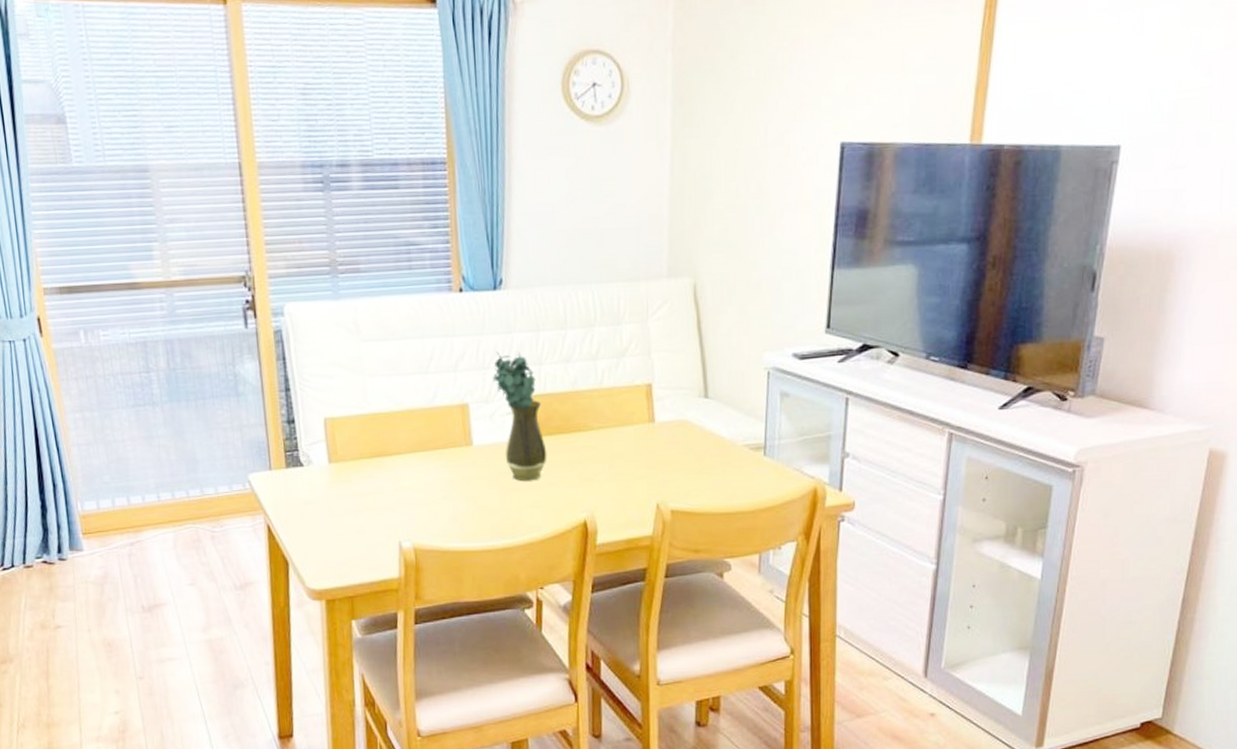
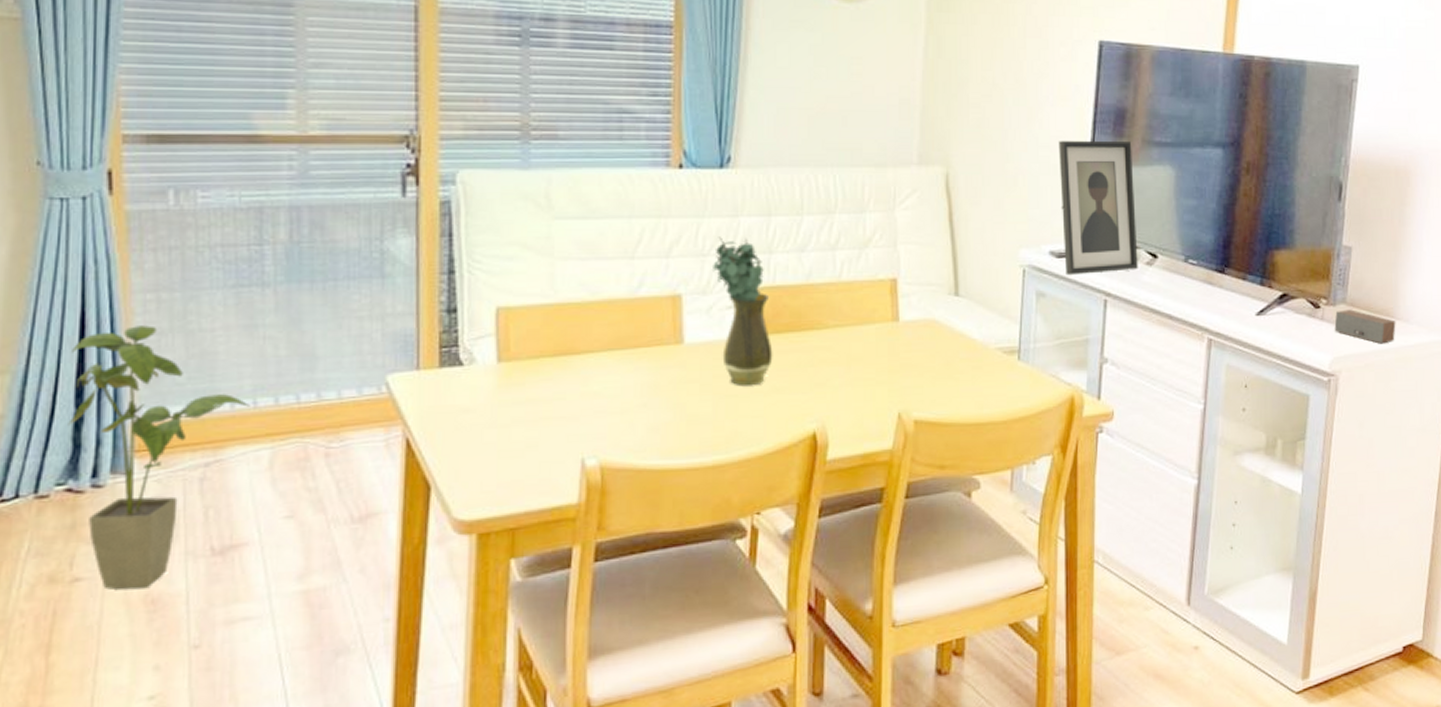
house plant: none [32,438,156,635] -> present [68,325,251,590]
picture frame: none [800,242,879,376] -> present [1058,140,1138,276]
speaker: none [1081,401,1149,435] -> present [1334,309,1396,344]

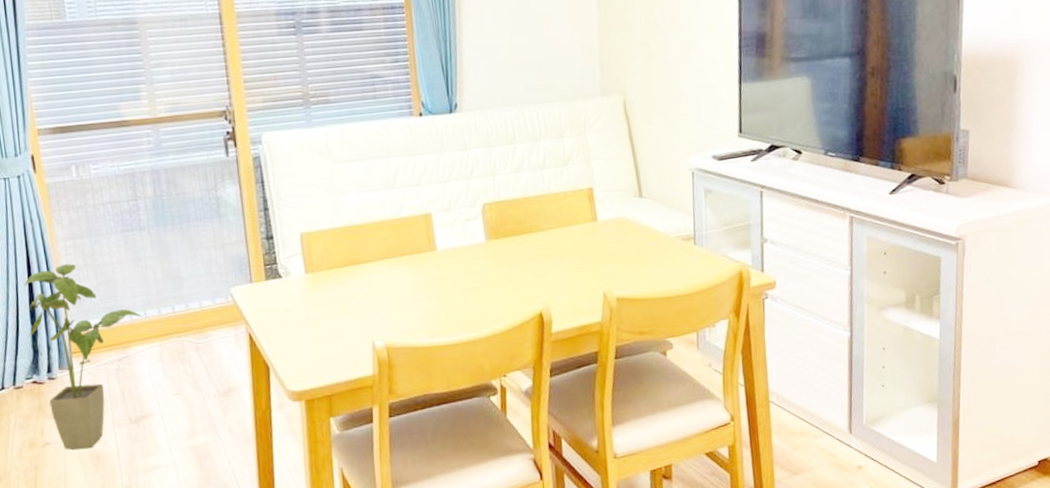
vase: present [713,237,773,385] -> none [452,165,504,279]
picture frame: present [1058,140,1138,276] -> none [712,59,786,174]
speaker: present [1334,309,1396,344] -> none [958,183,1013,210]

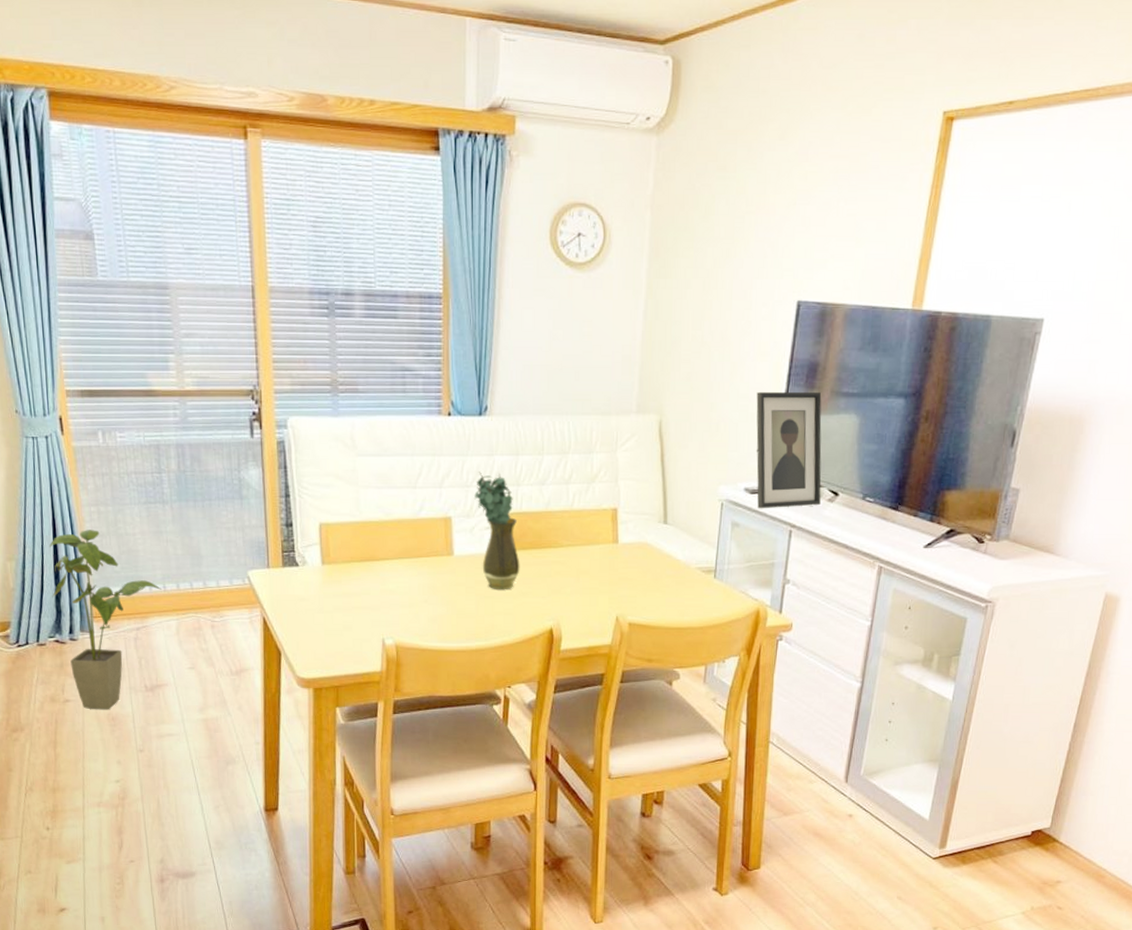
vase: none [452,165,504,279] -> present [474,472,520,589]
picture frame: none [712,59,786,174] -> present [756,391,822,509]

